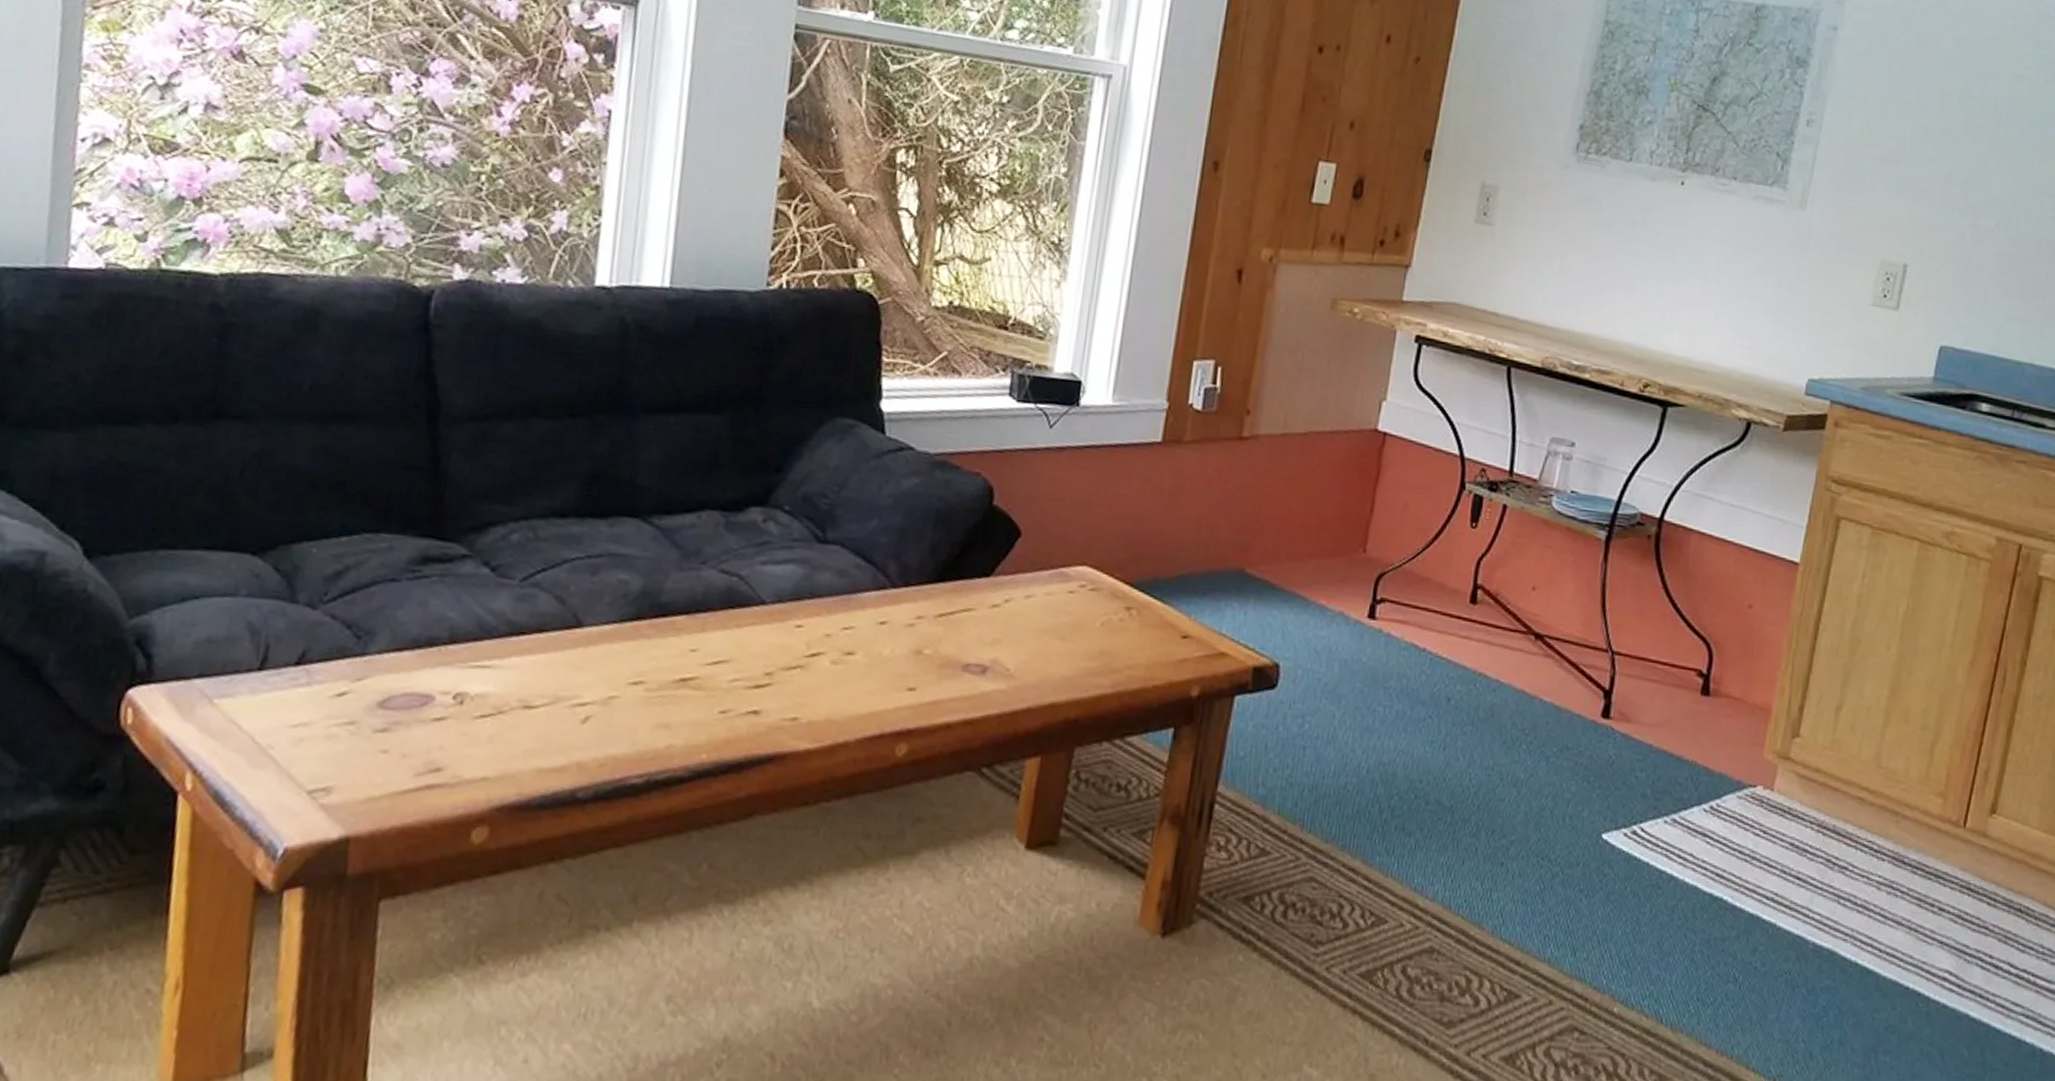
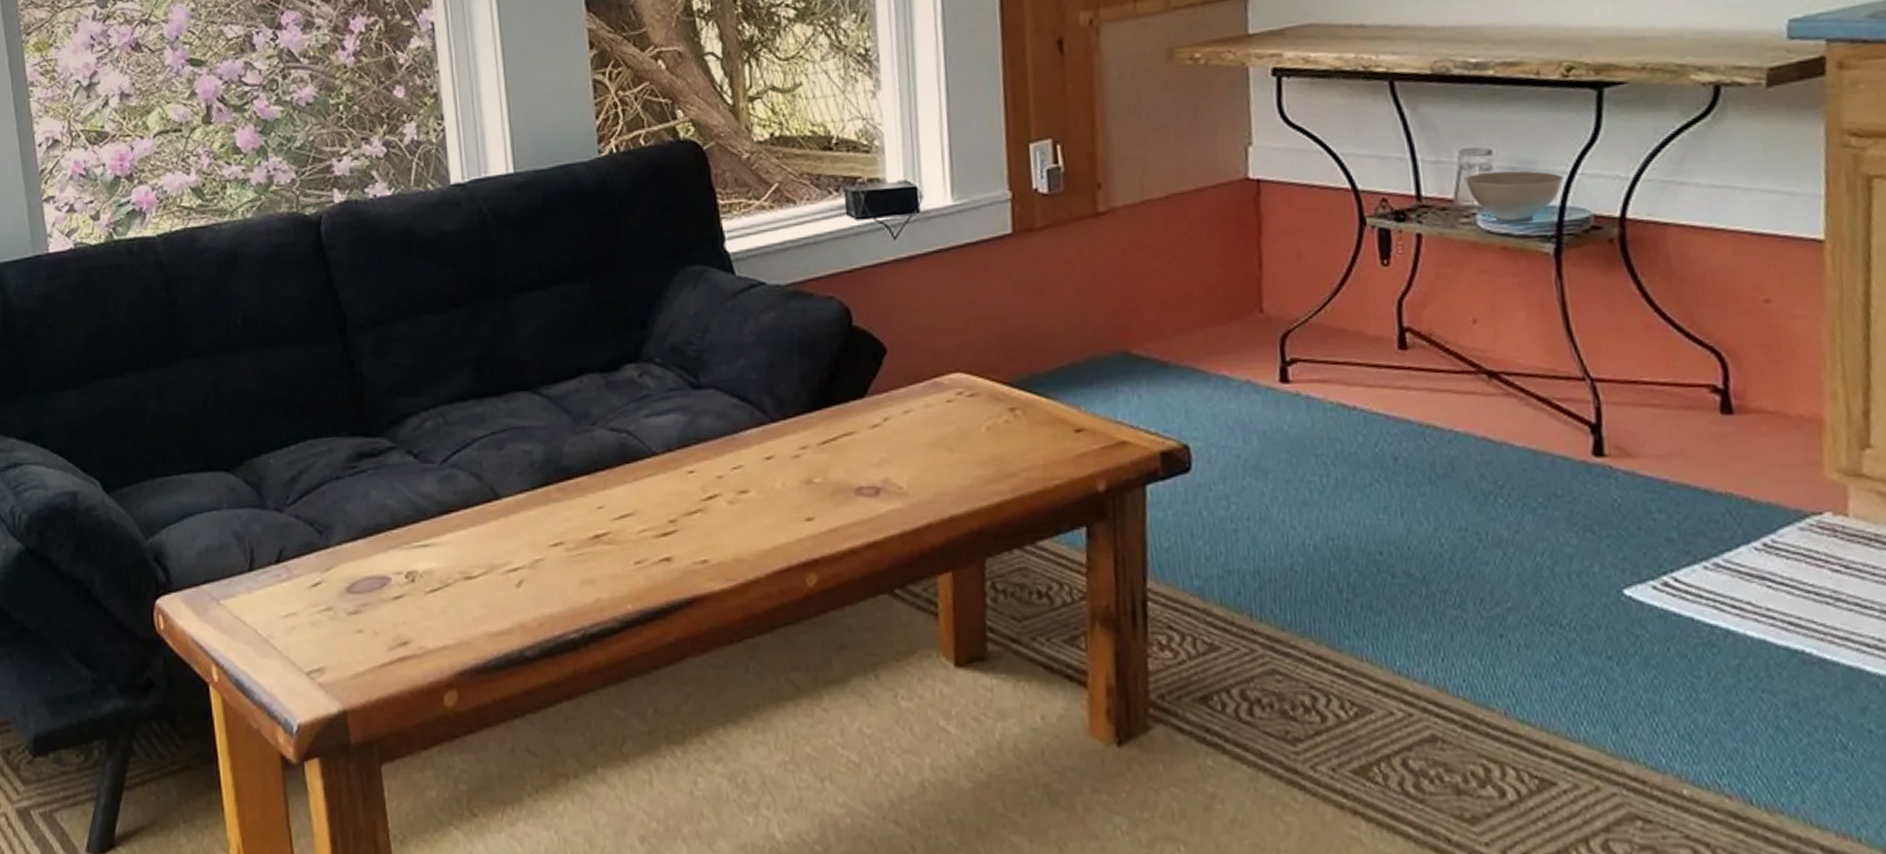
bowl: none [1550,461,1625,511] -> present [1465,171,1564,224]

